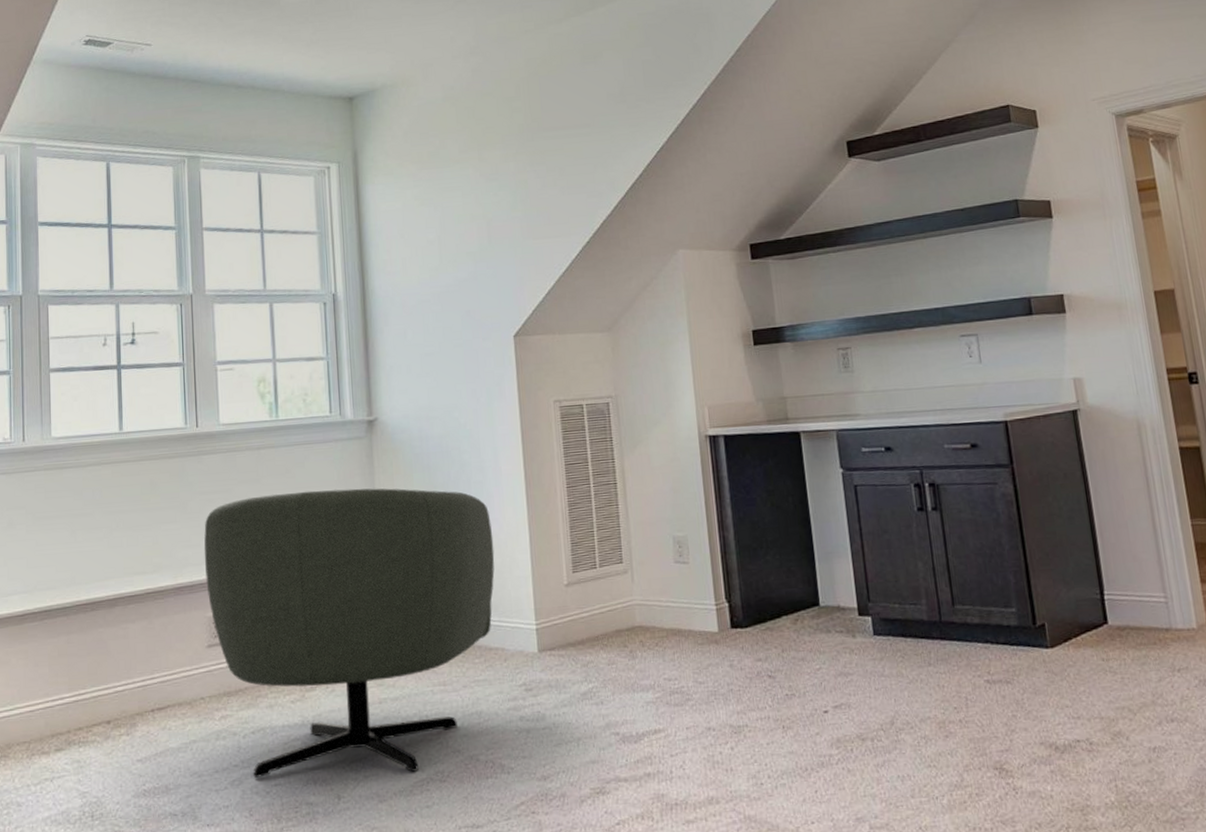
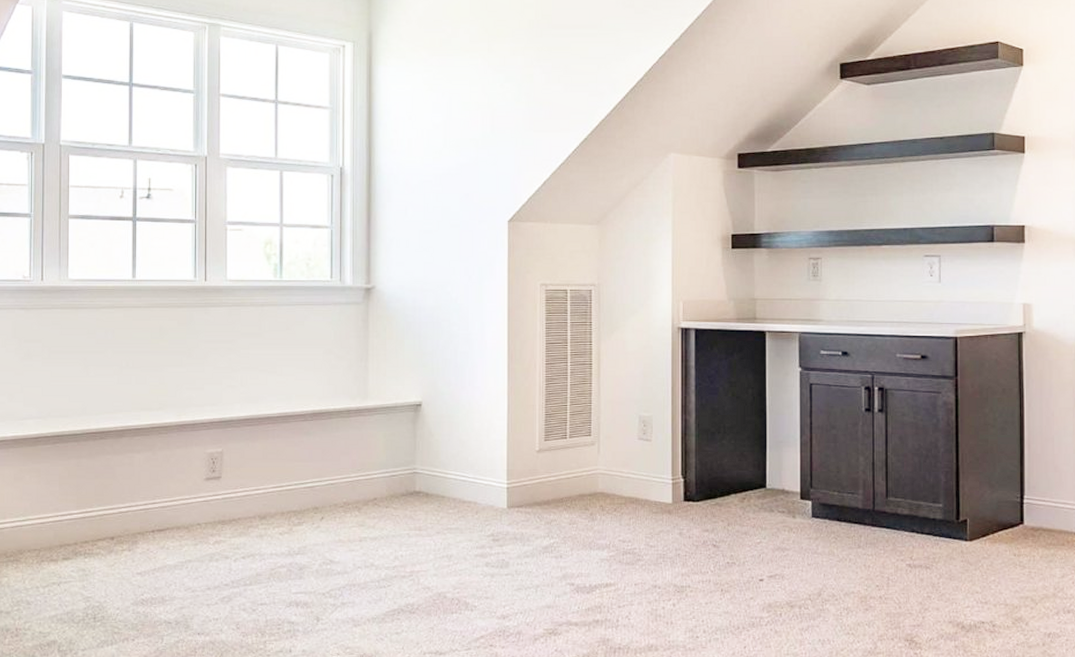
armchair: present [204,488,495,778] -> none [206,348,474,602]

